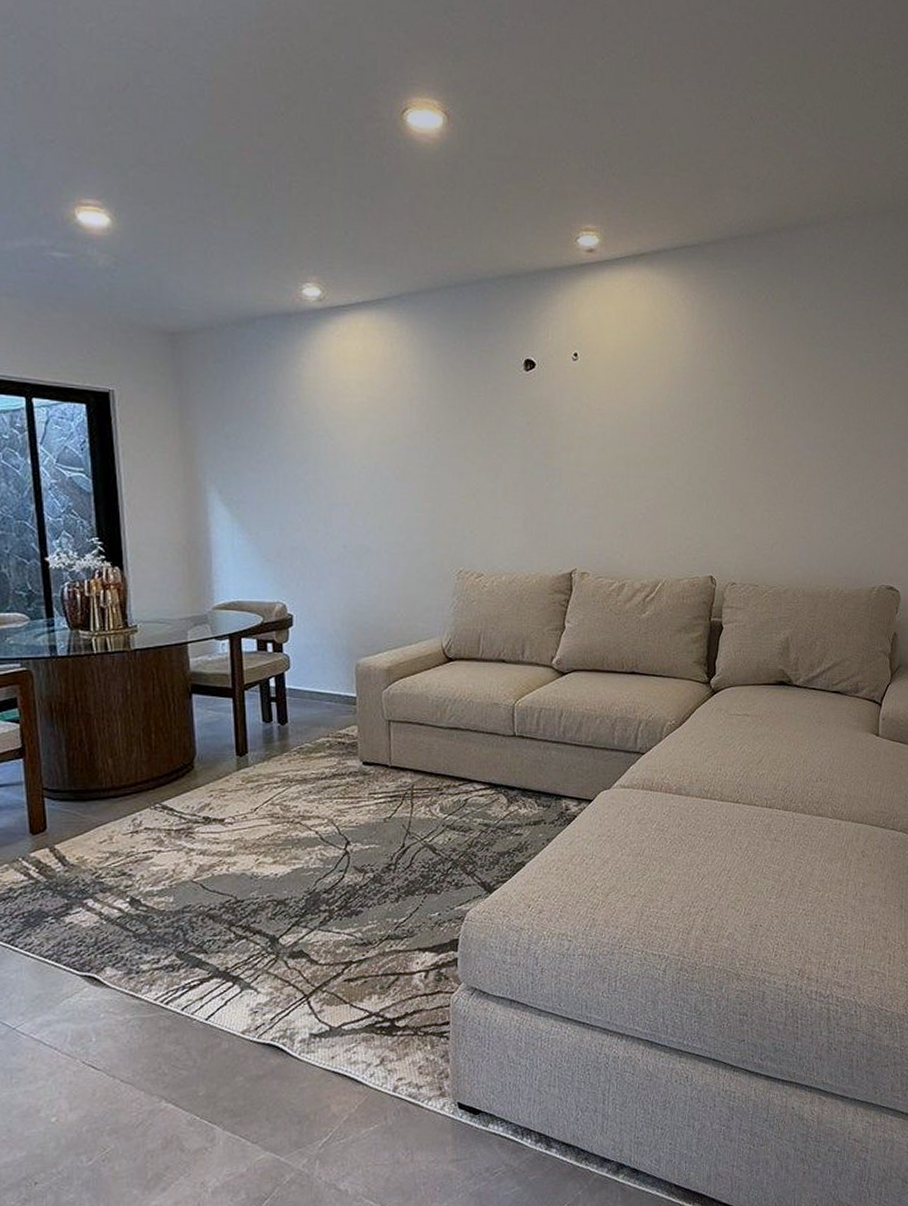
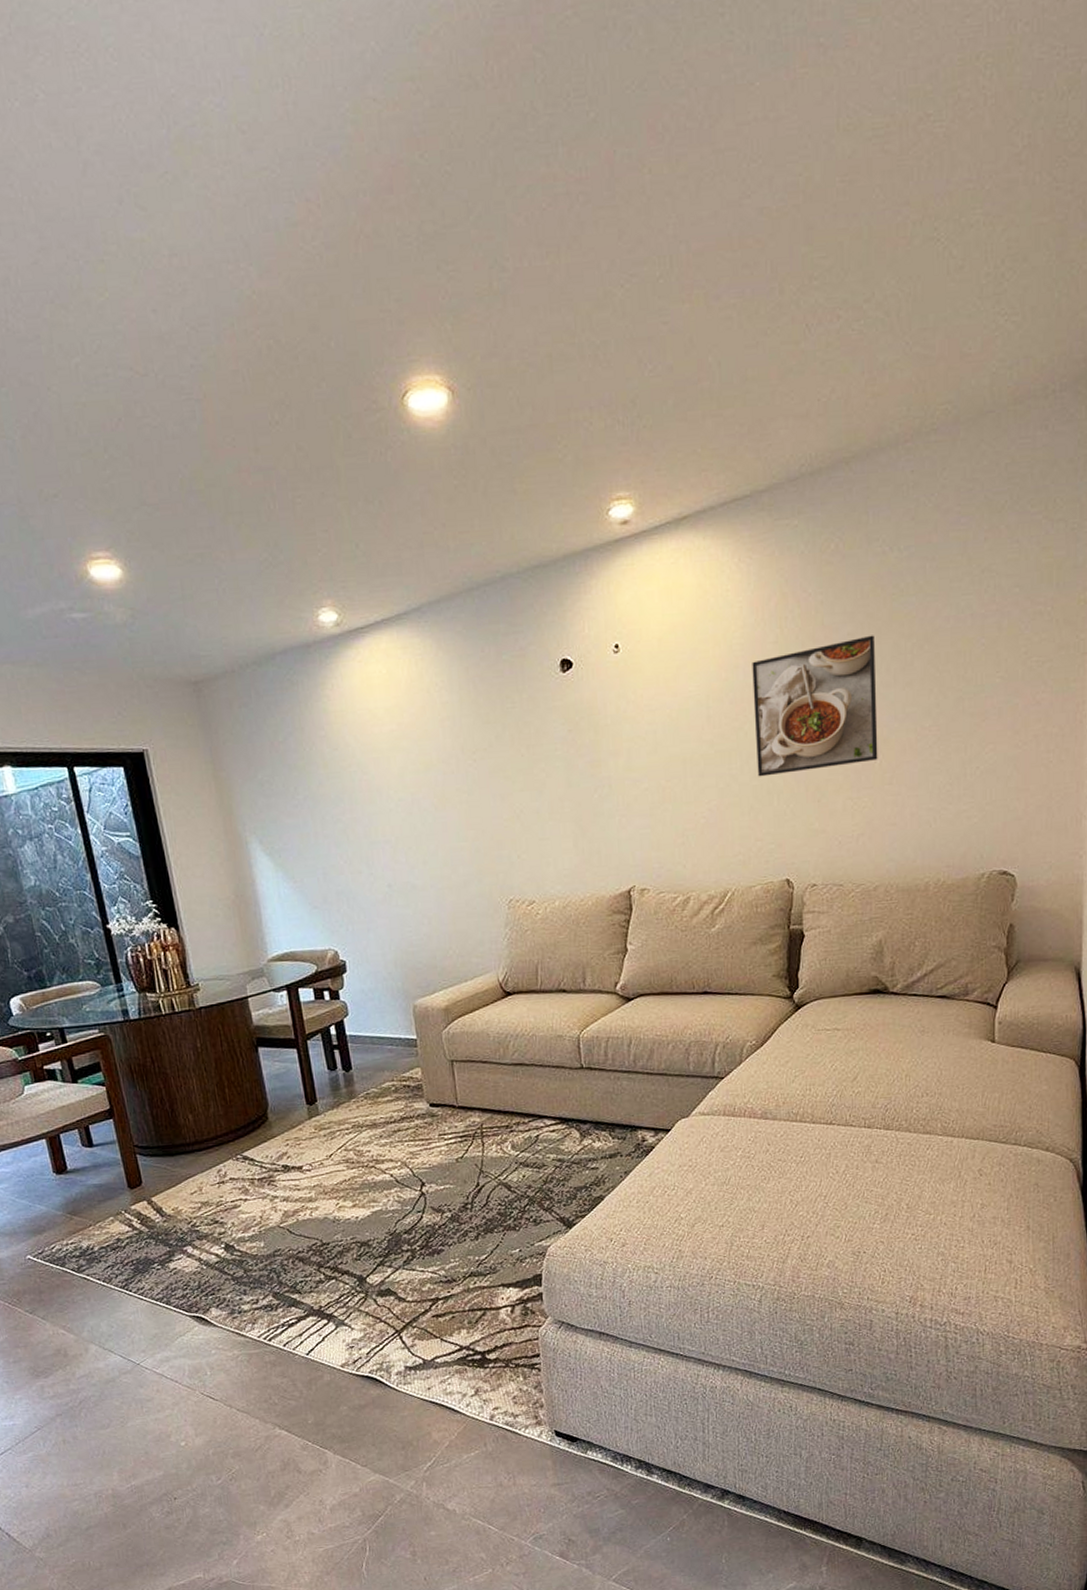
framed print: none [690,375,794,484] -> present [752,635,878,777]

